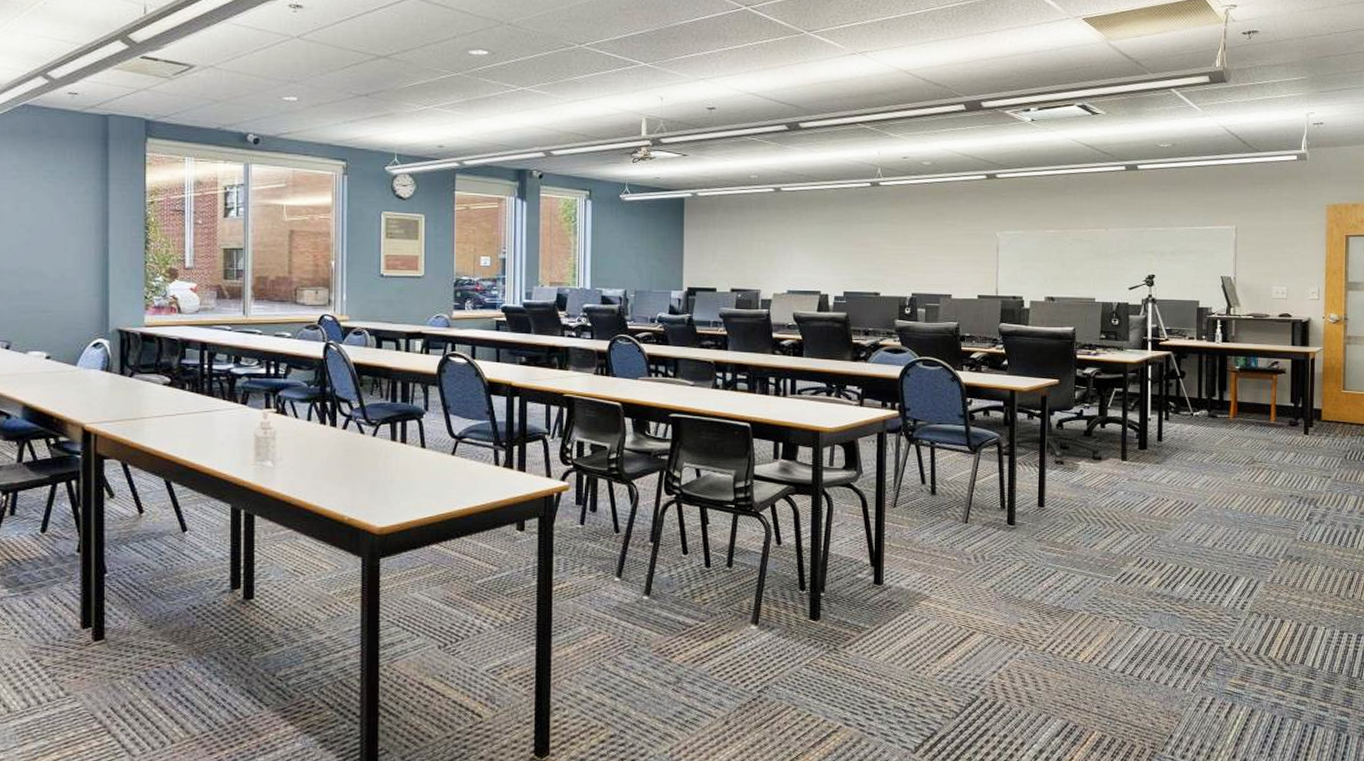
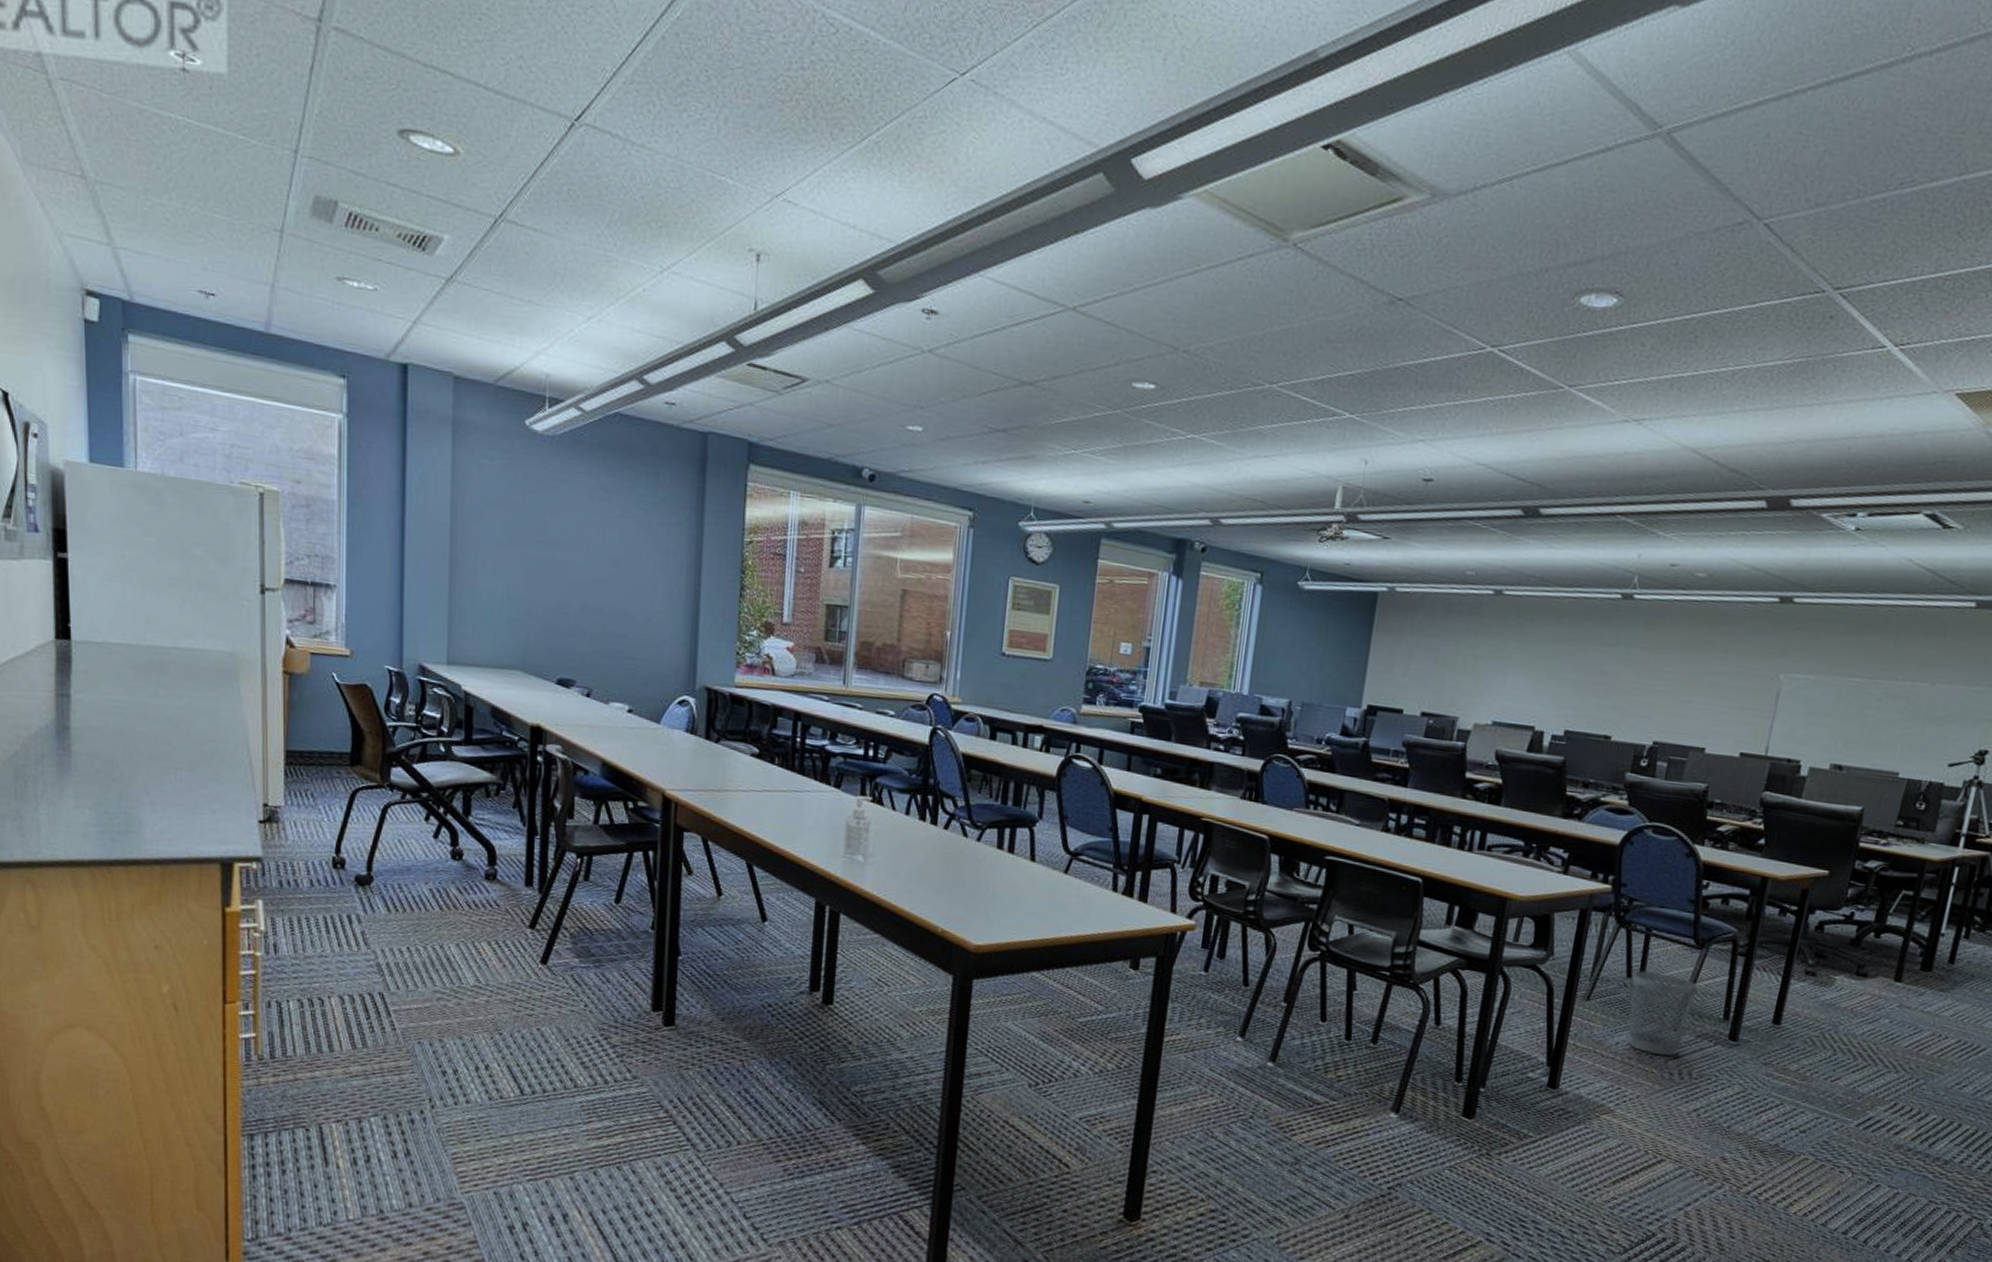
wastebasket: none [926,476,977,544] -> present [1626,970,1698,1056]

